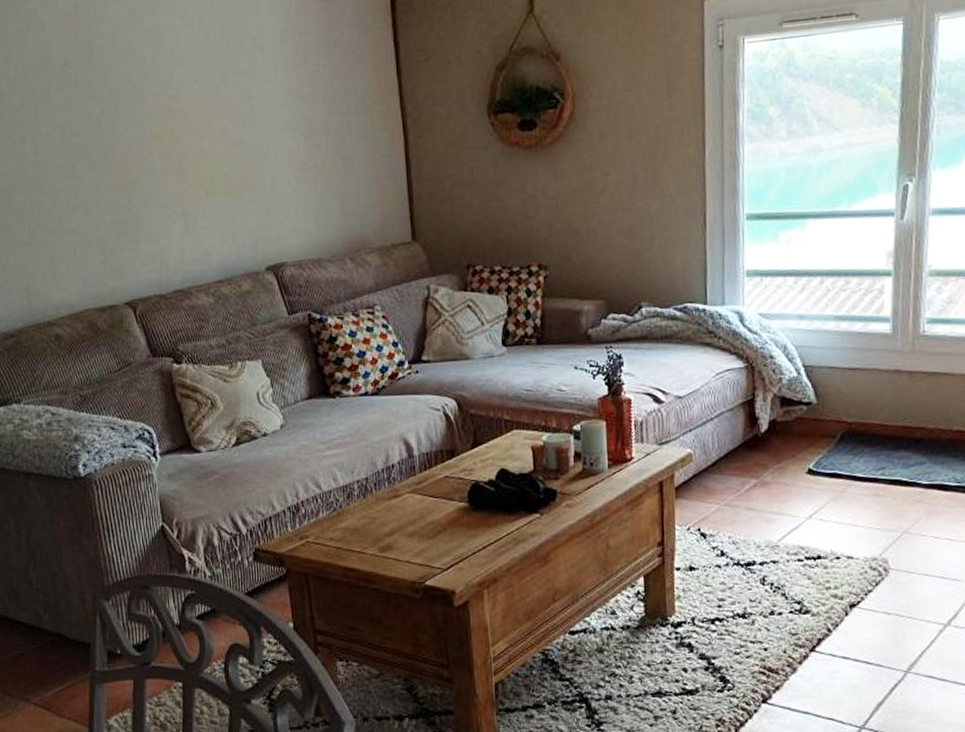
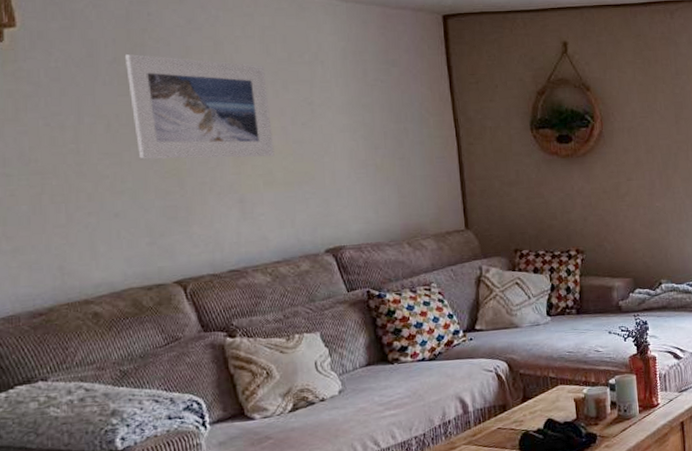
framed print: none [74,54,215,171] -> present [124,54,274,160]

